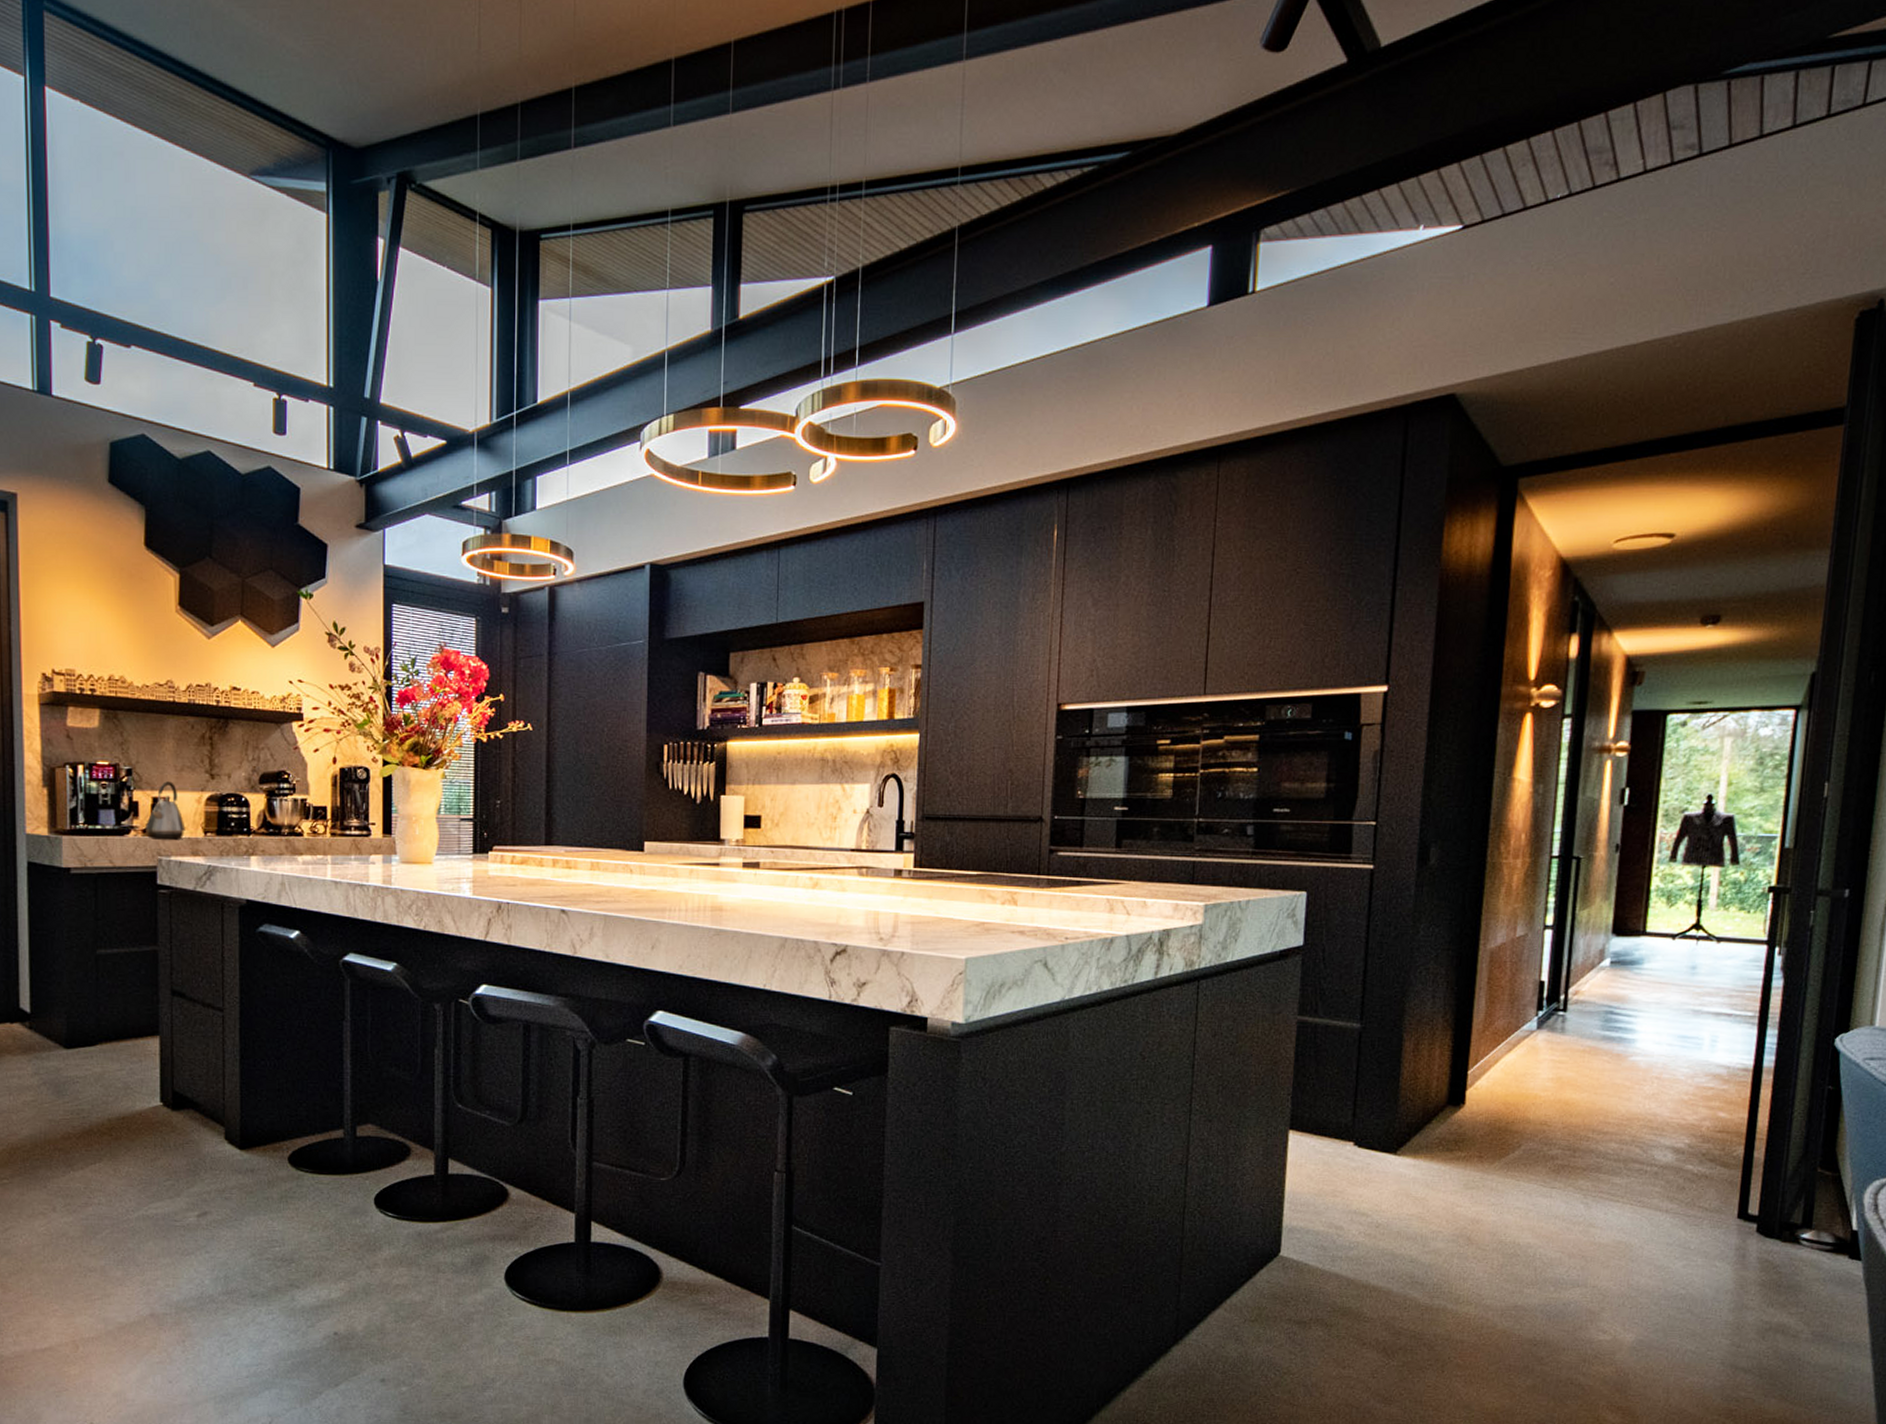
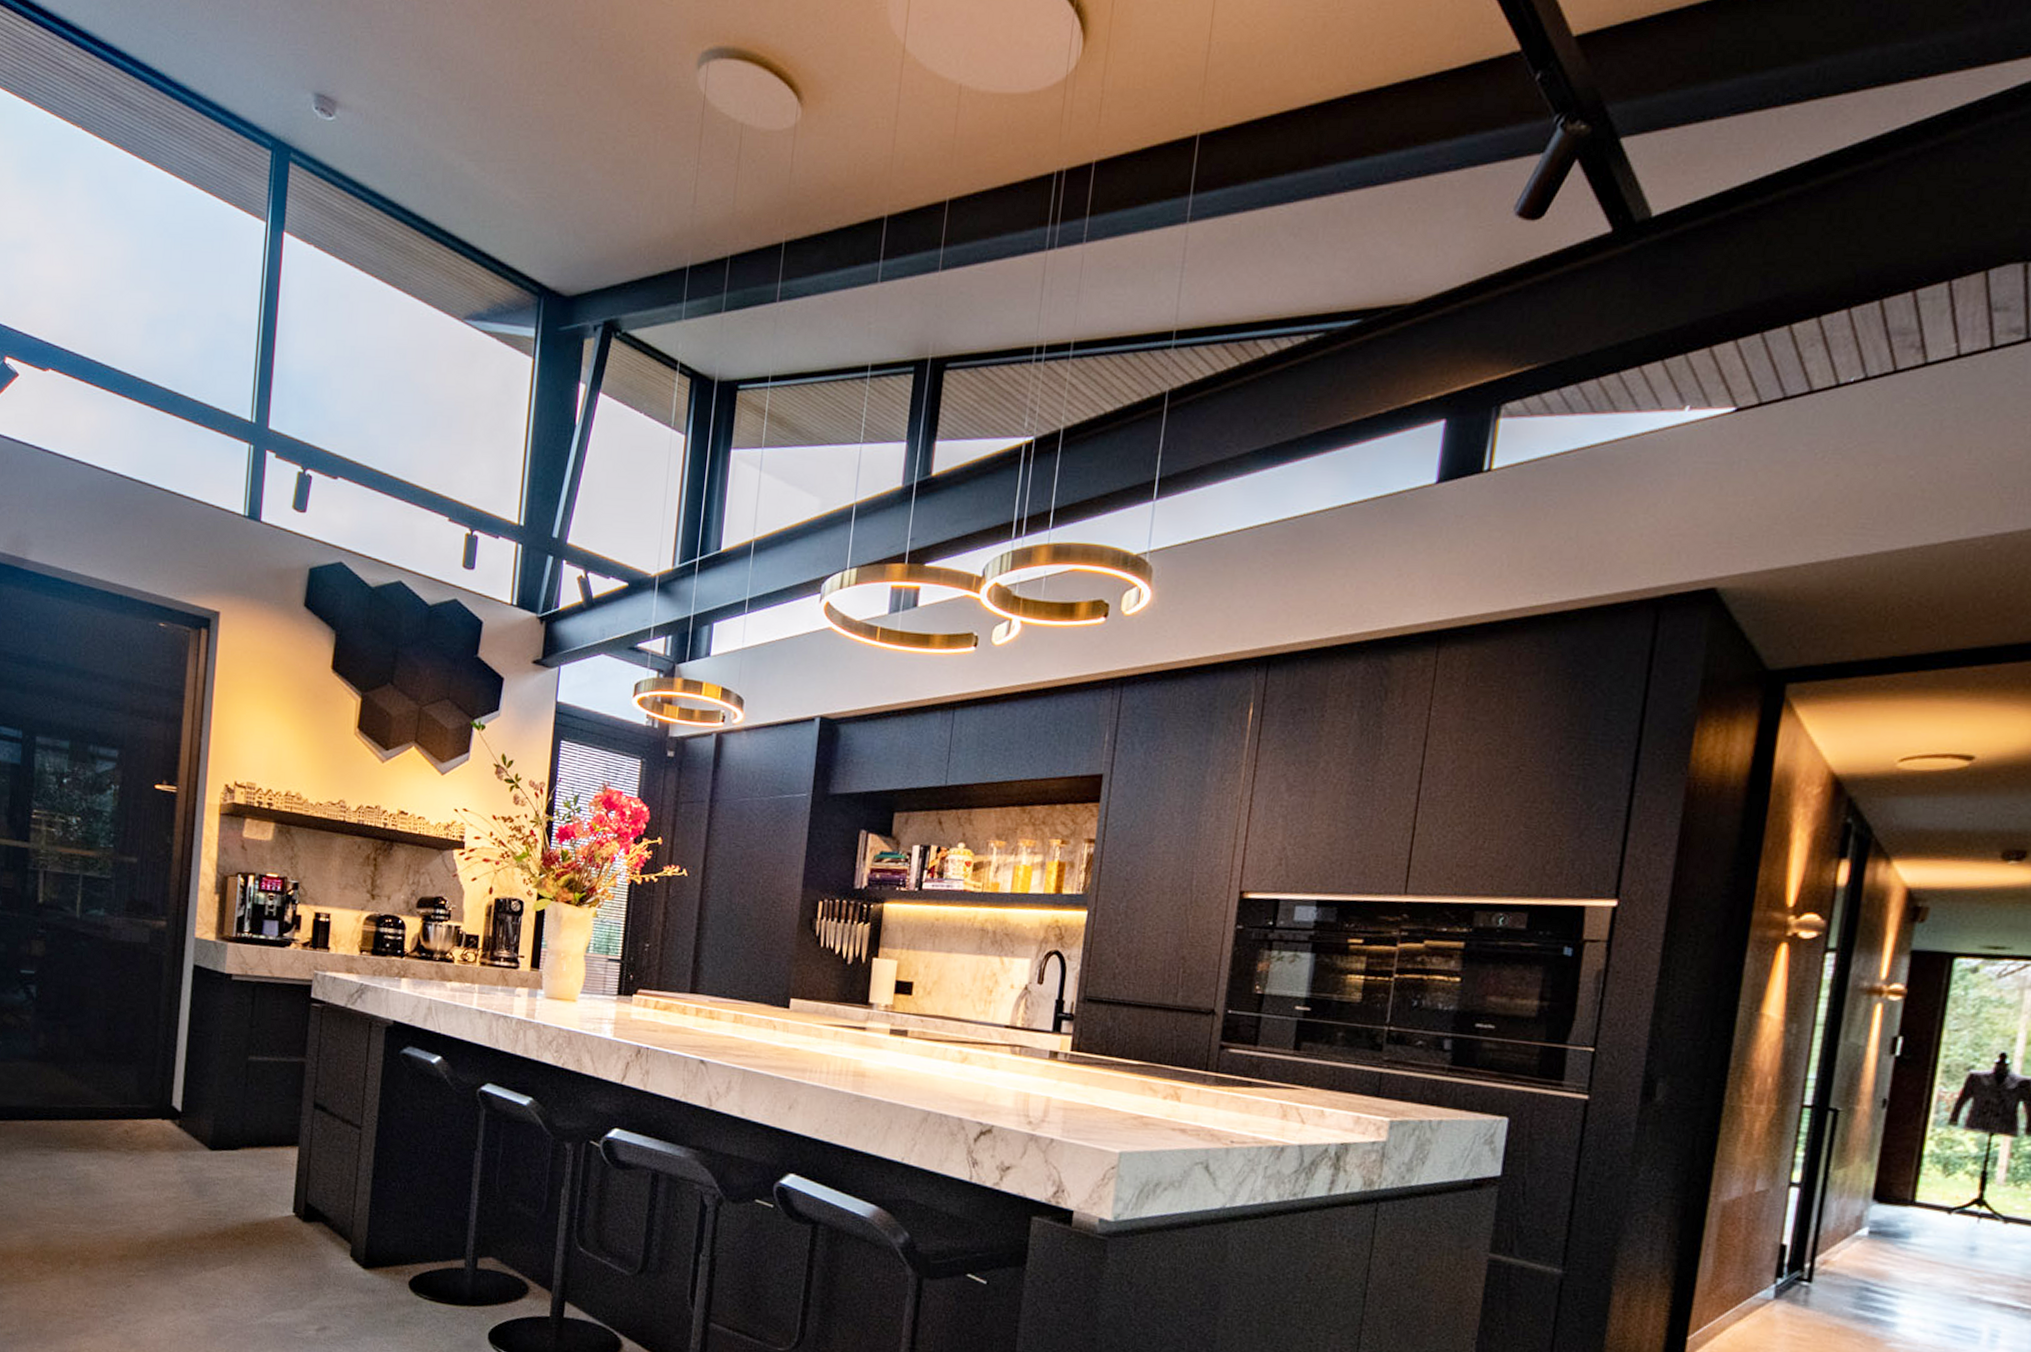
kettle: present [144,781,186,841] -> none [304,898,343,957]

